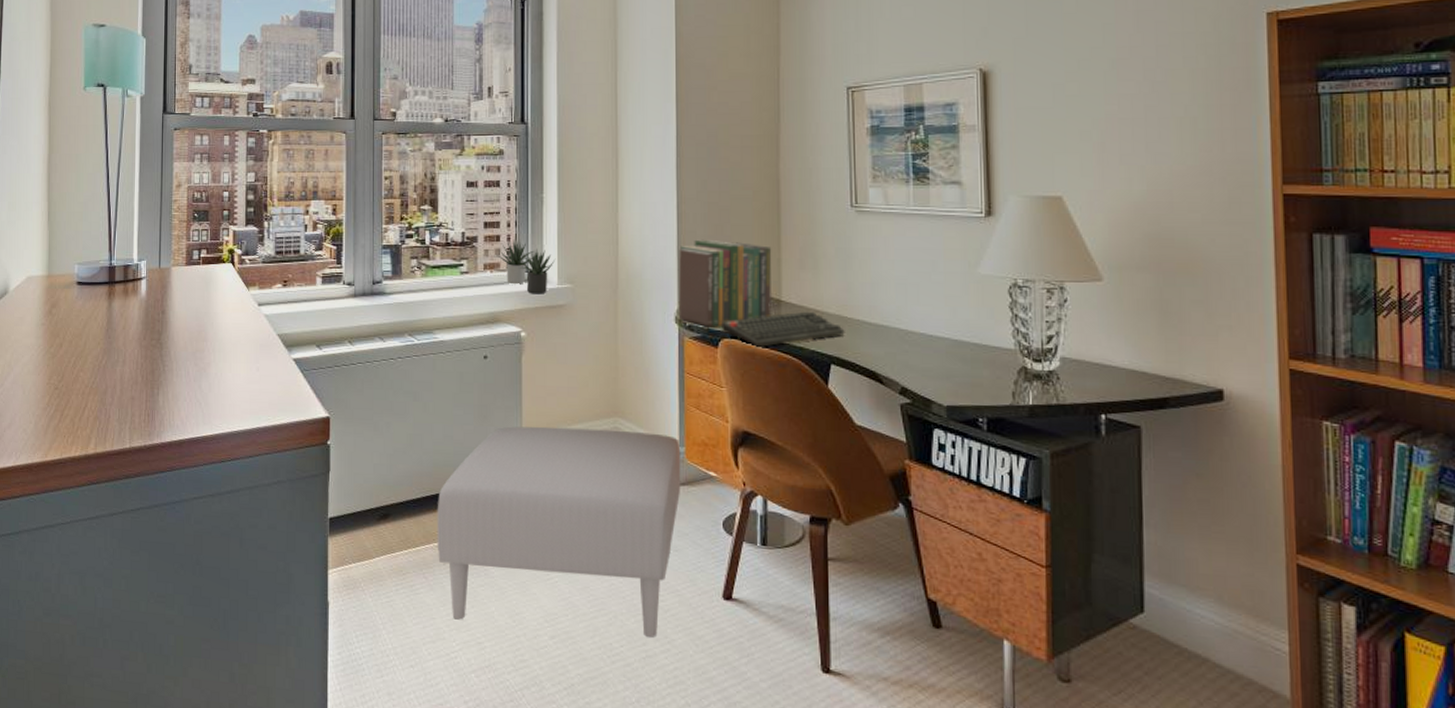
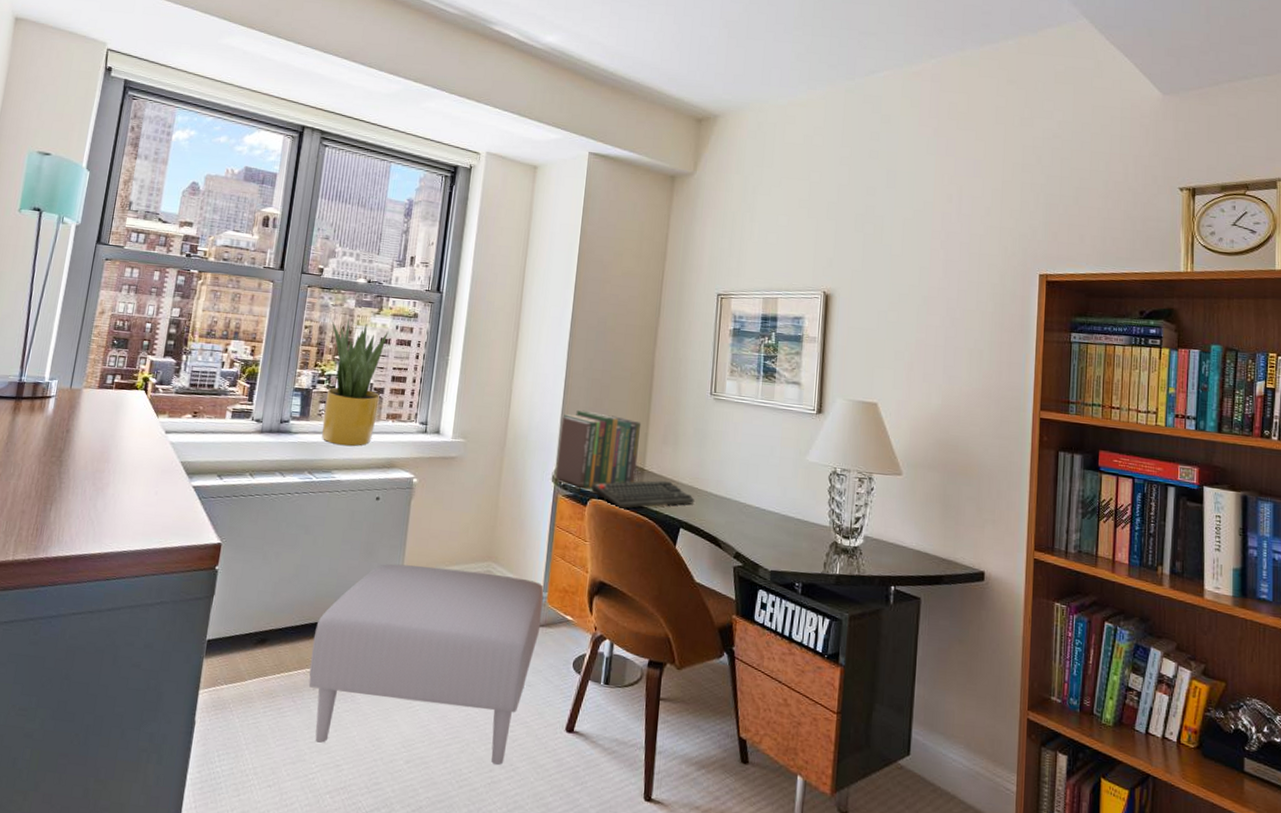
planter: none [412,162,474,303] -> present [322,317,389,446]
succulent plant: present [497,239,556,295] -> none [400,394,453,446]

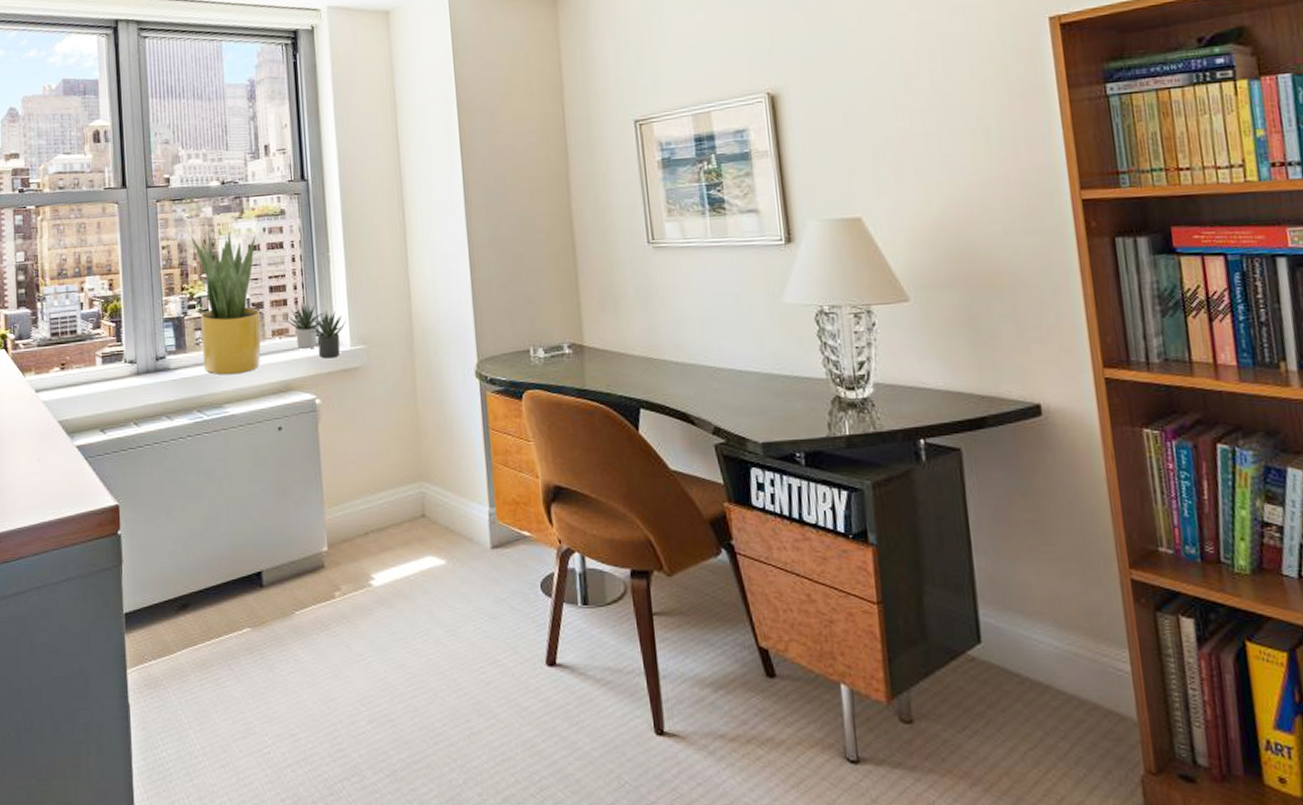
ottoman: present [308,564,544,765] -> none [239,495,494,713]
succulent plant: none [400,394,453,446] -> present [286,301,347,359]
books: present [555,410,642,488] -> none [474,288,575,380]
computer keyboard: present [591,480,695,509] -> none [524,355,652,396]

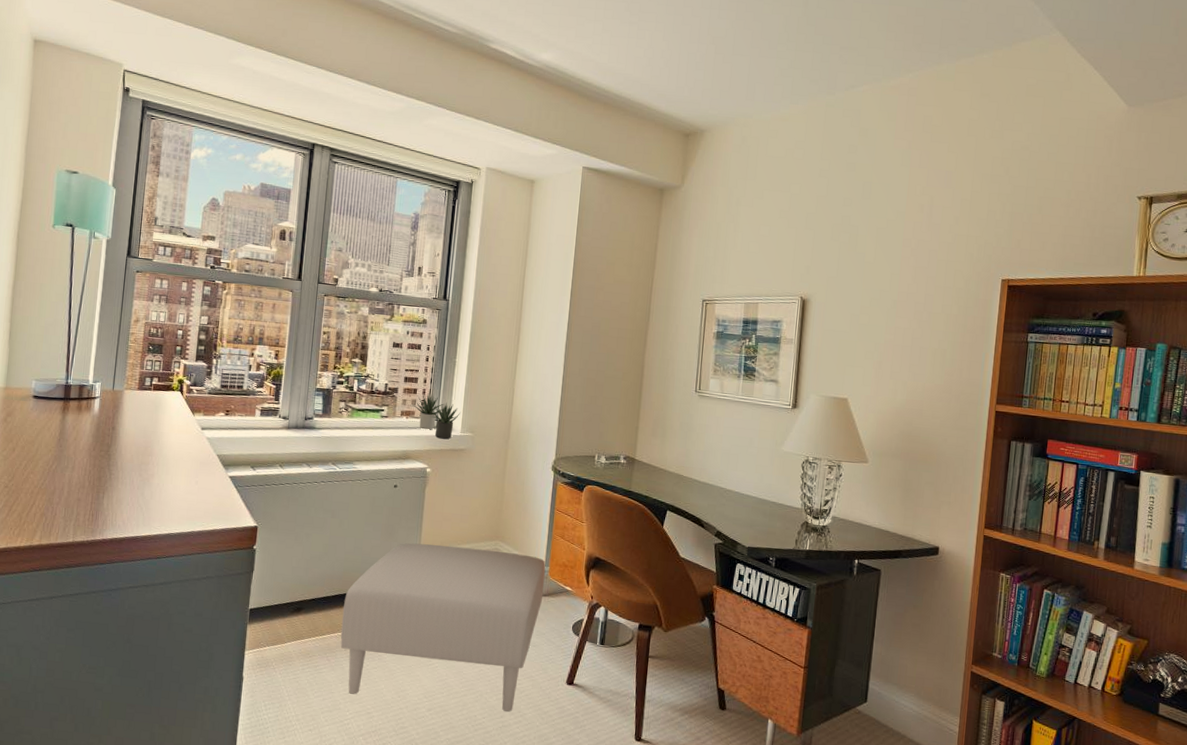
planter: present [190,228,261,375] -> none [343,324,400,440]
ottoman: none [239,495,494,713] -> present [340,543,546,712]

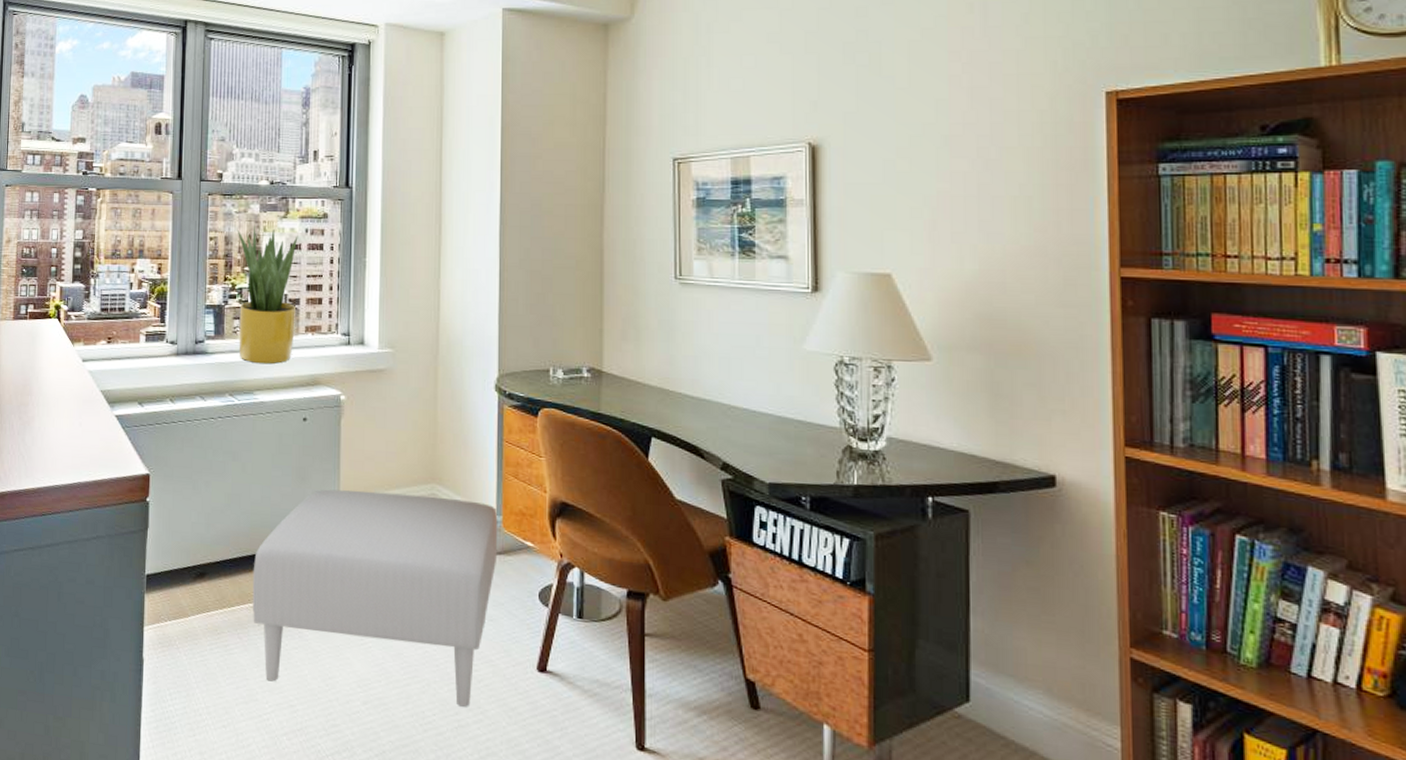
planter: none [343,324,400,440] -> present [237,224,298,364]
succulent plant: present [413,393,461,440] -> none [319,302,377,358]

